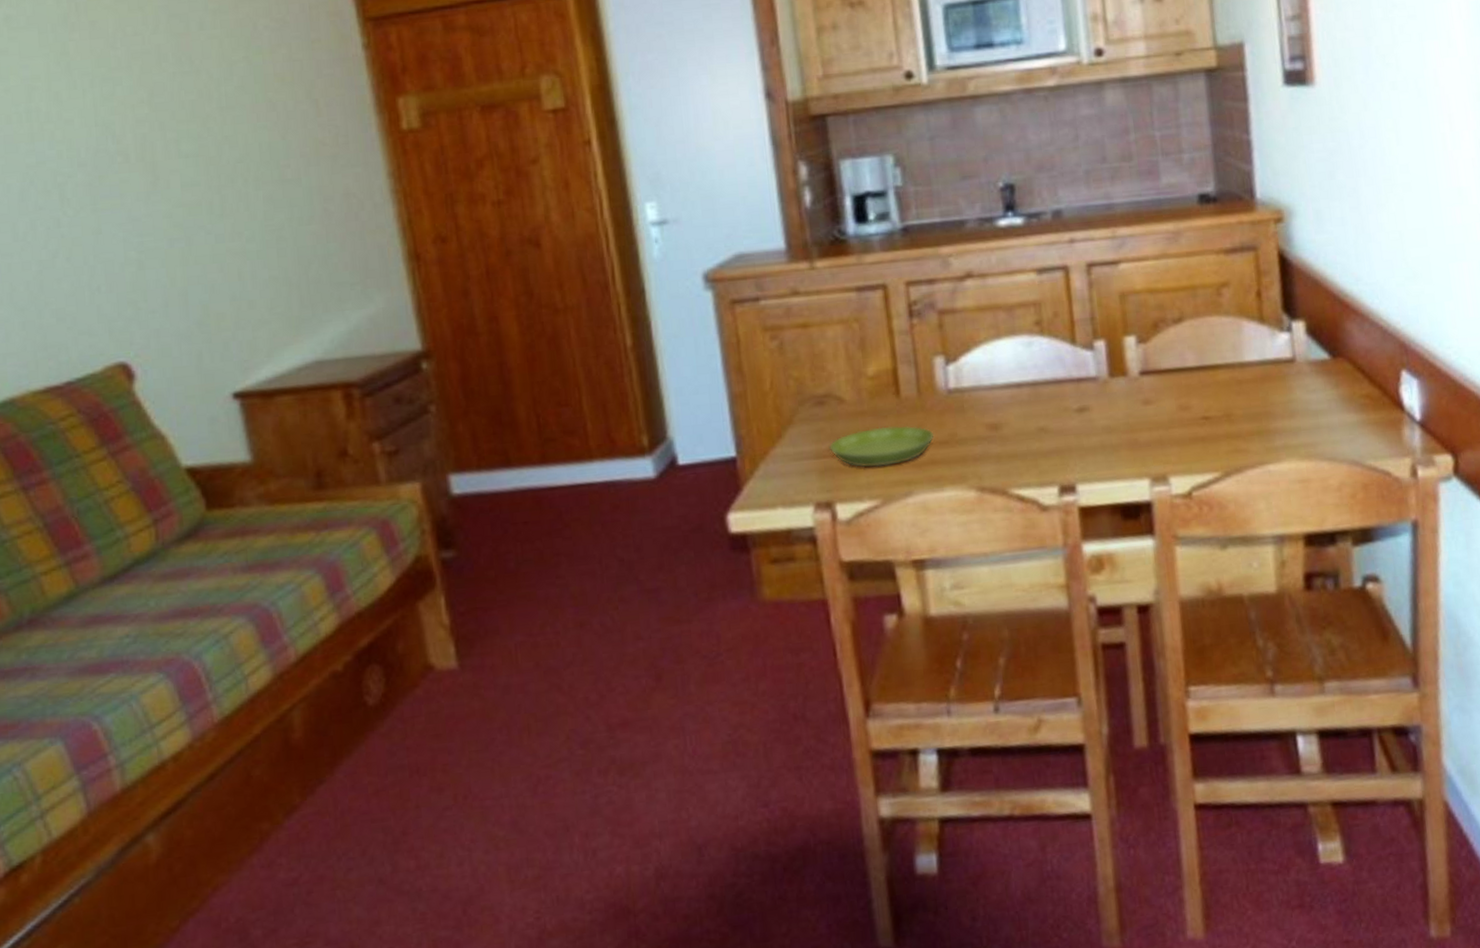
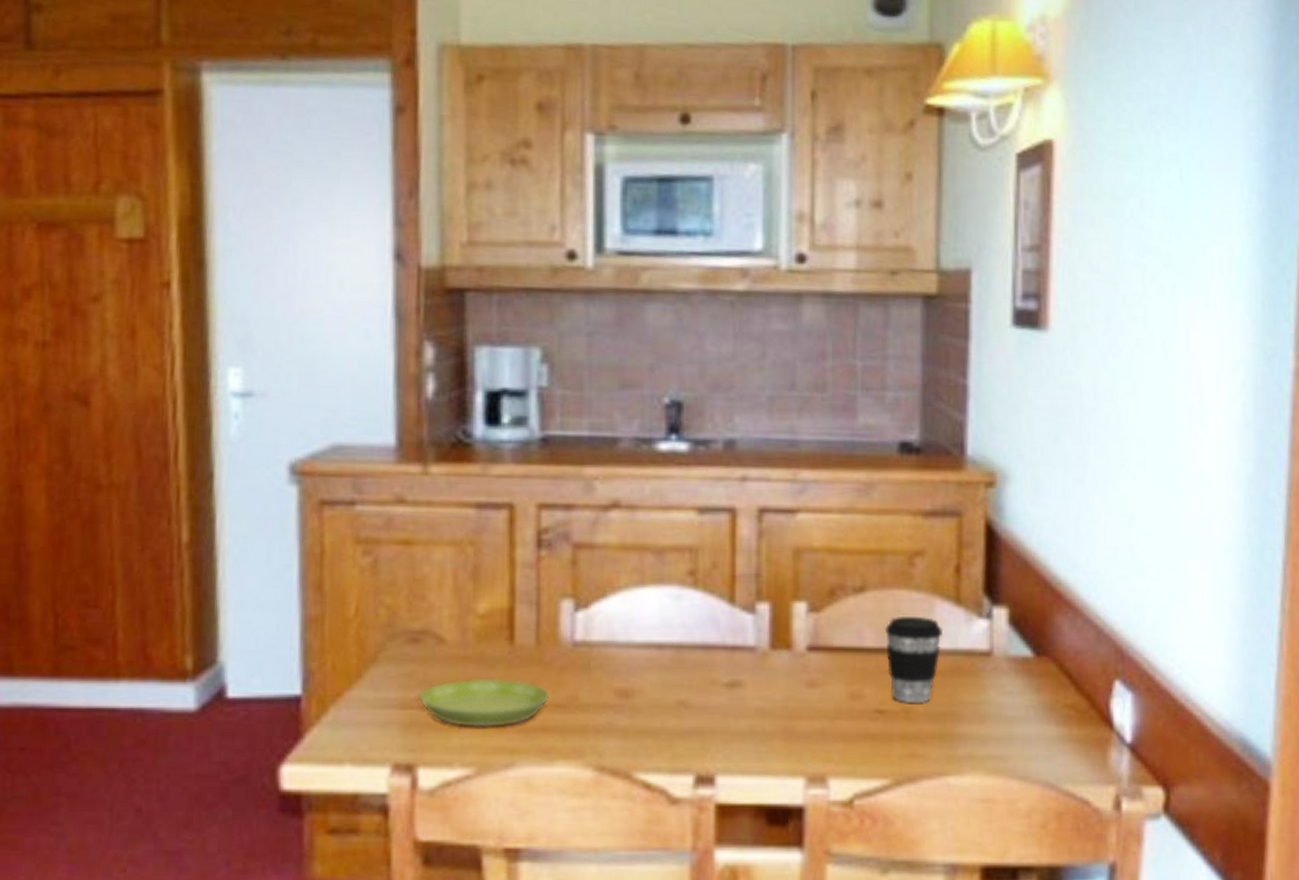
coffee cup: none [1202,336,1252,410] -> present [884,617,943,704]

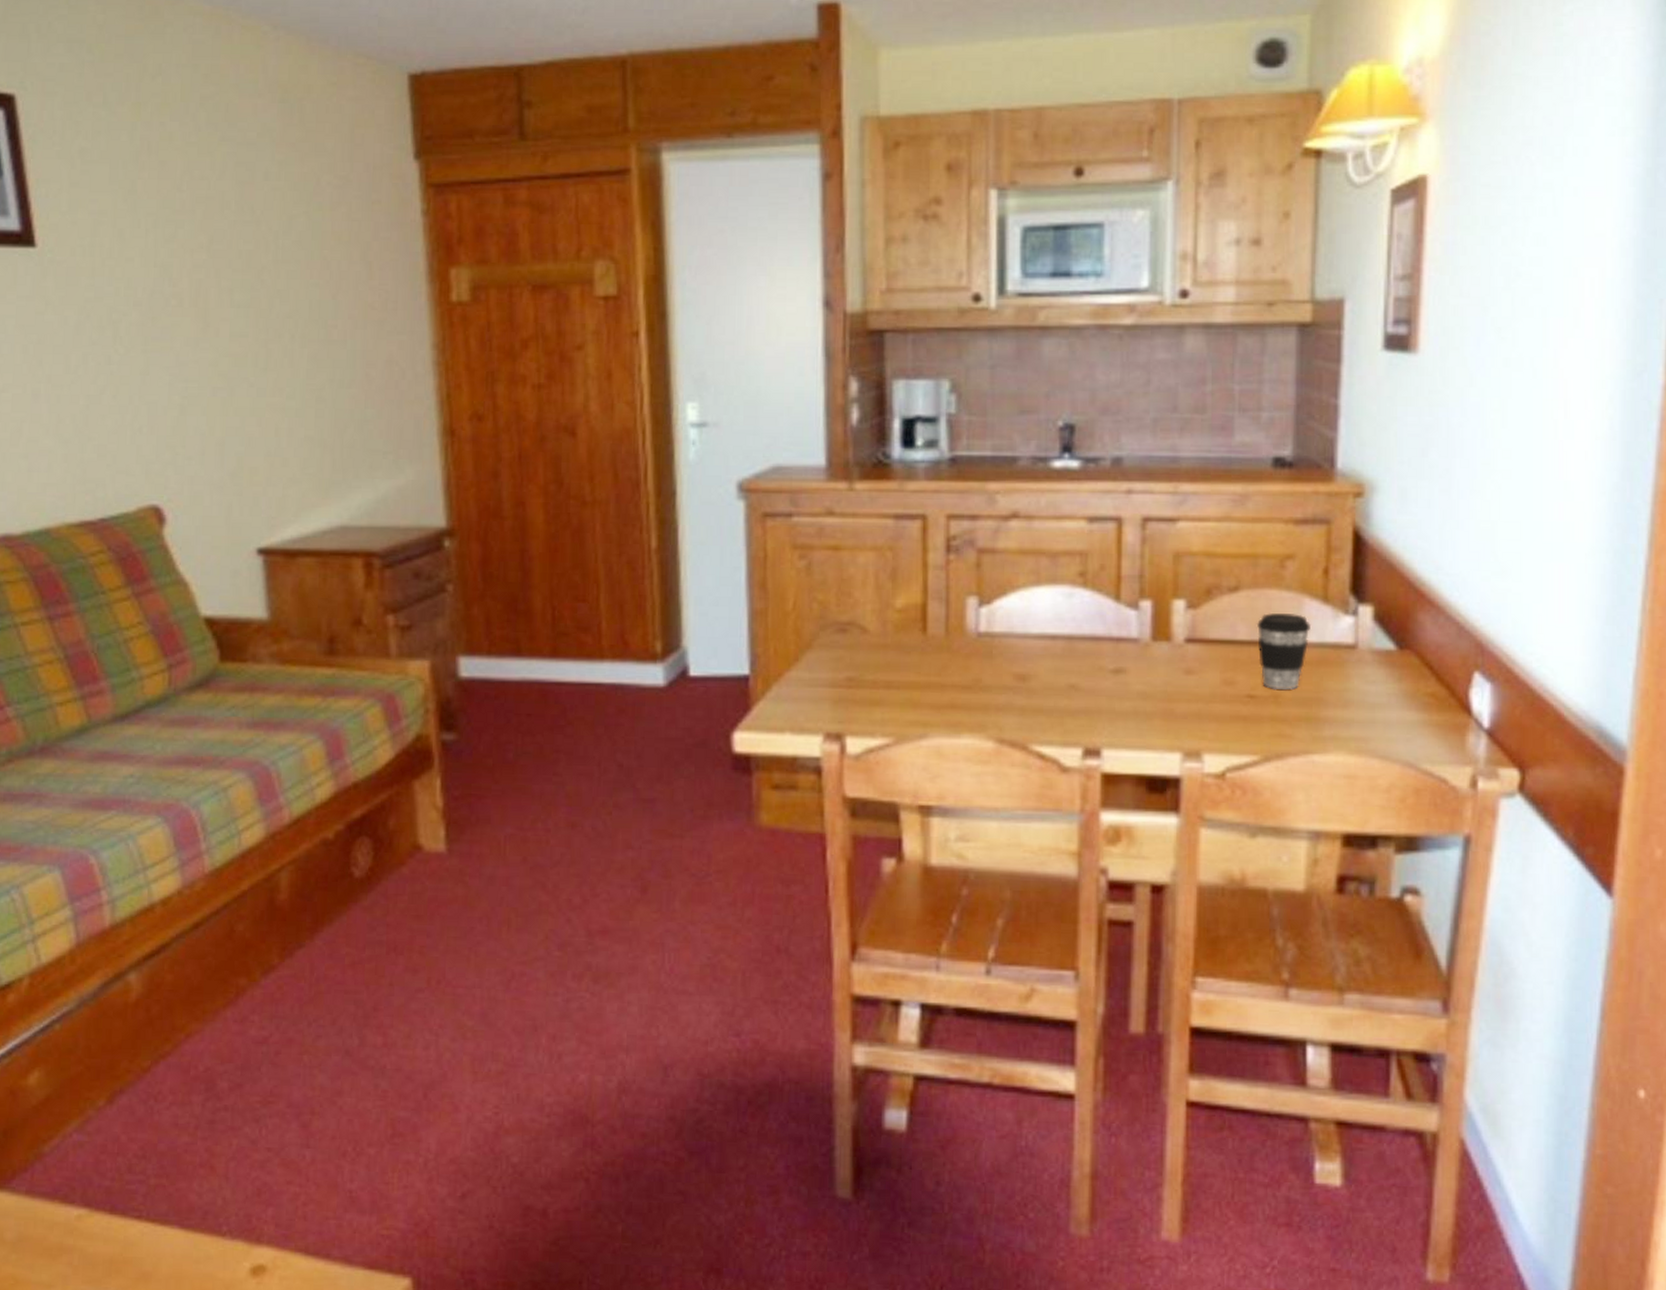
saucer: present [419,678,550,727] -> none [846,663,958,704]

